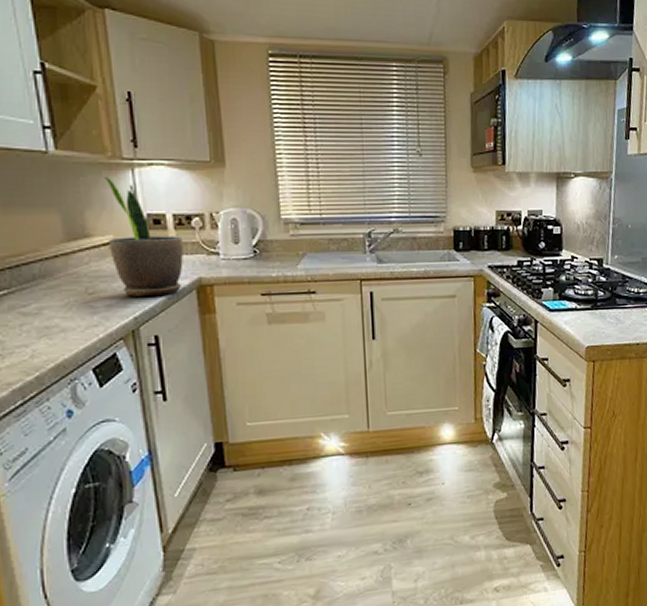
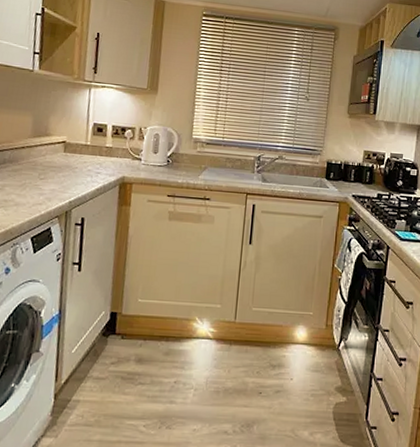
potted plant: present [104,177,183,297] -> none [62,93,116,187]

